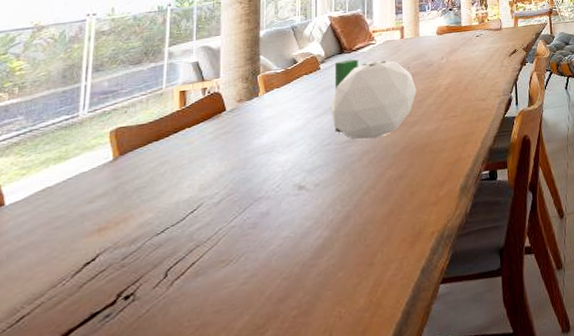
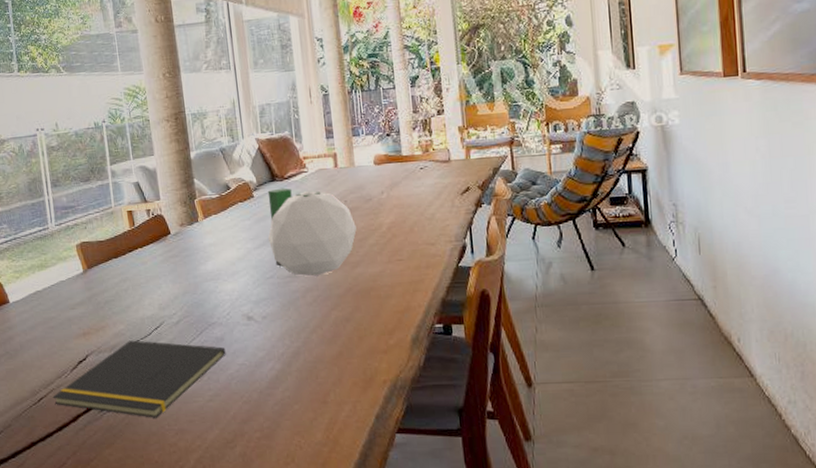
notepad: none [39,222,270,323] -> present [52,340,226,418]

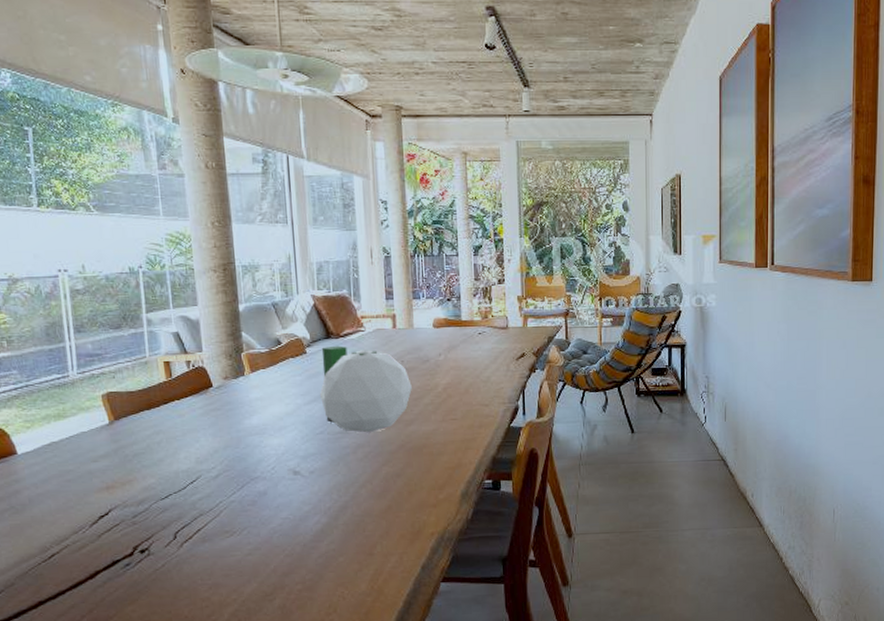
notepad: present [52,340,226,418] -> none [66,494,269,573]

